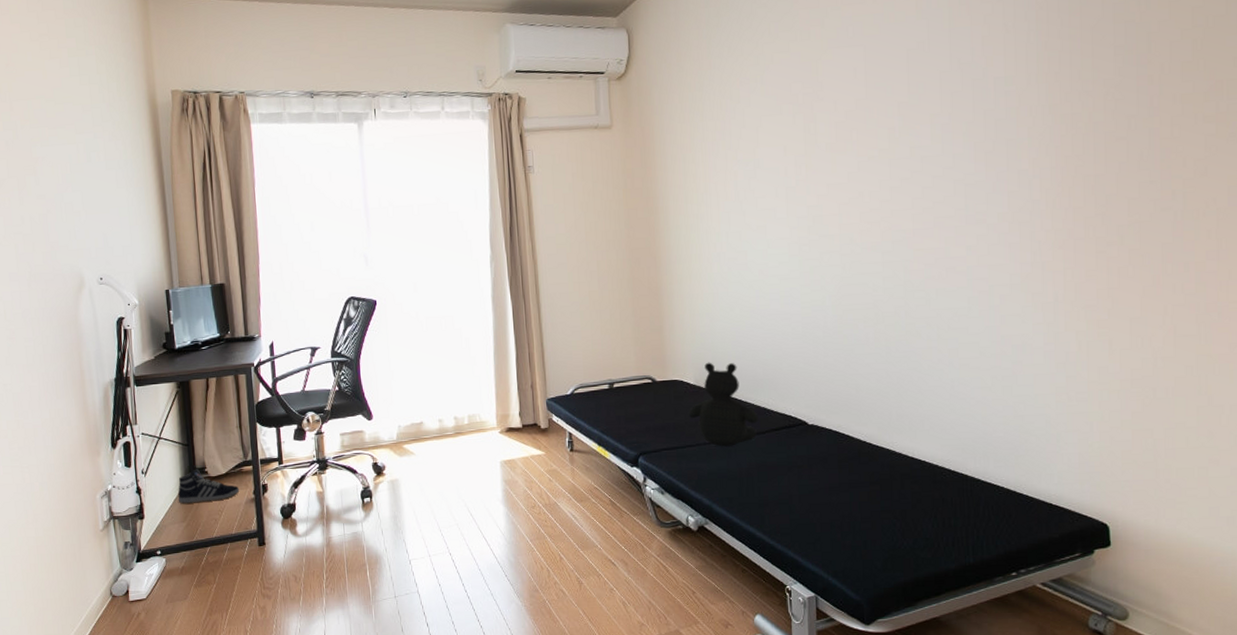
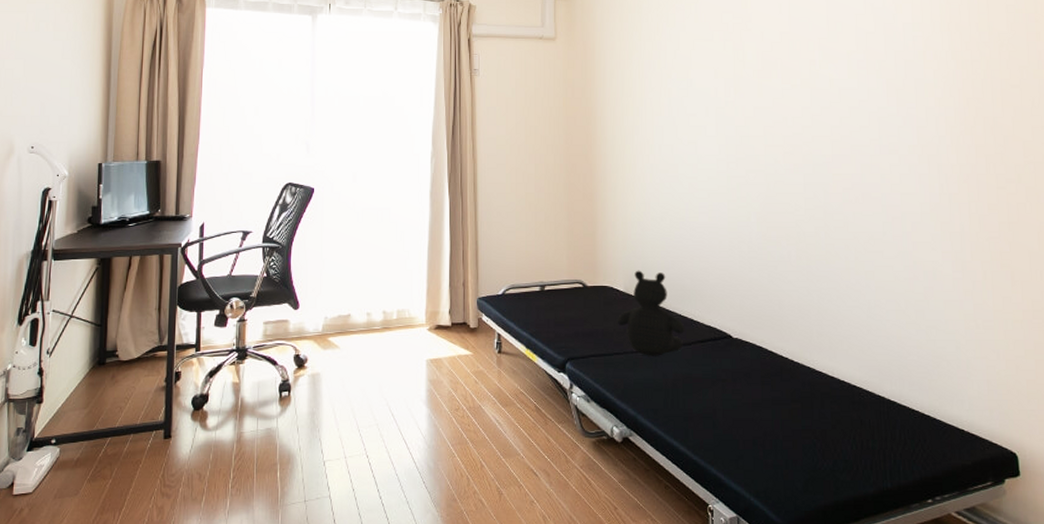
sneaker: present [178,469,240,504] -> none [82,351,151,389]

